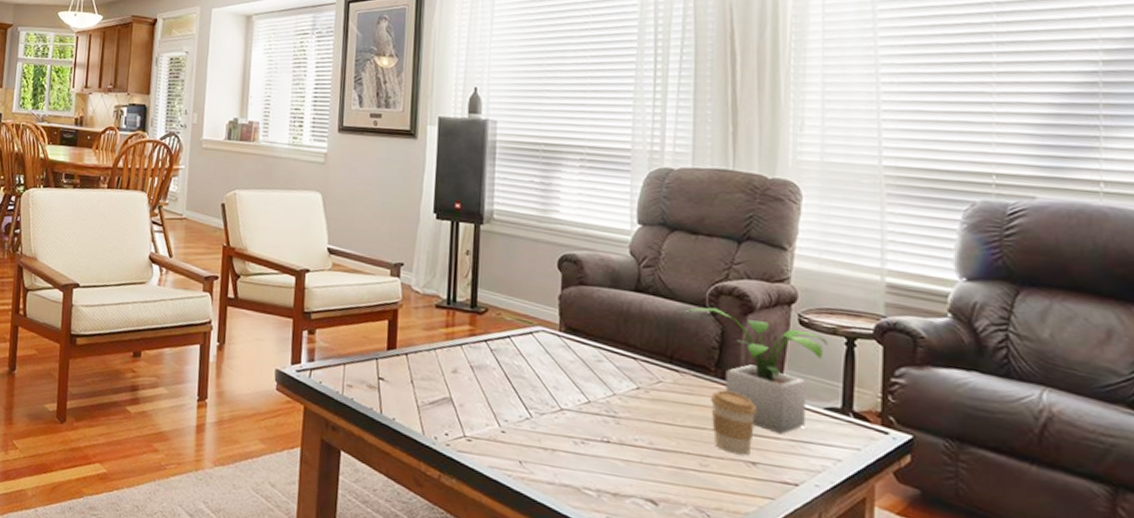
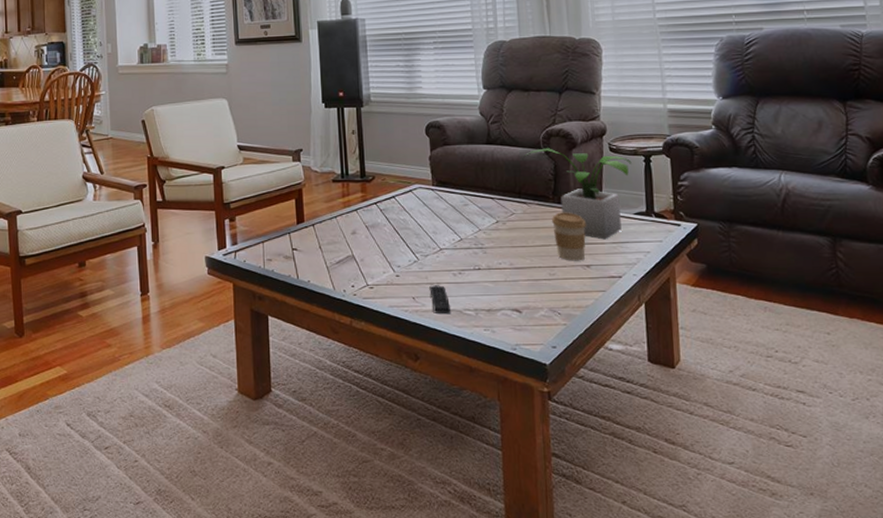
remote control: none [541,450,567,490] -> present [429,285,452,315]

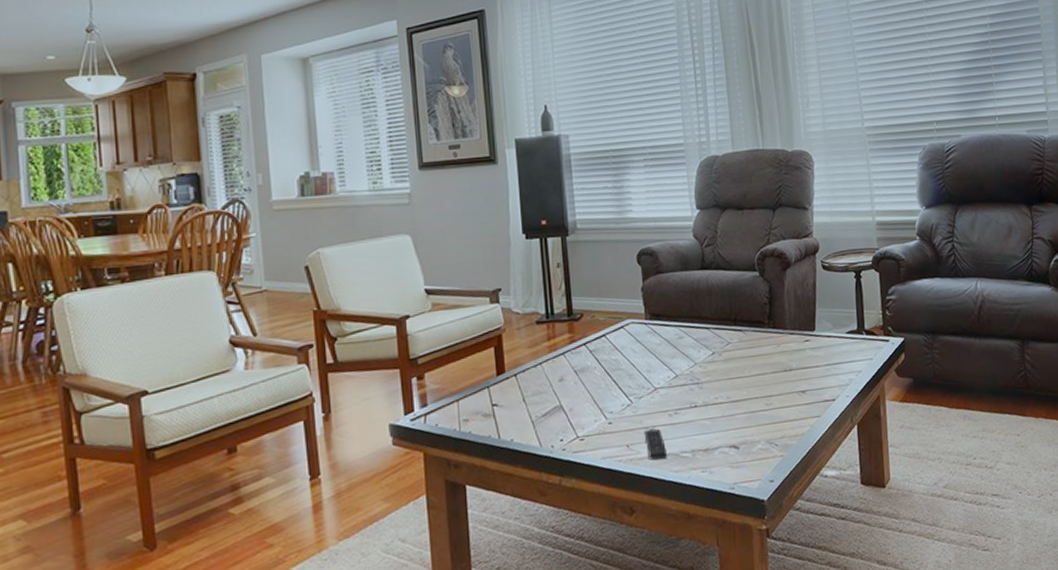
potted plant: present [522,148,632,240] -> none [737,269,843,363]
coffee cup: present [551,212,586,261] -> none [767,336,801,389]

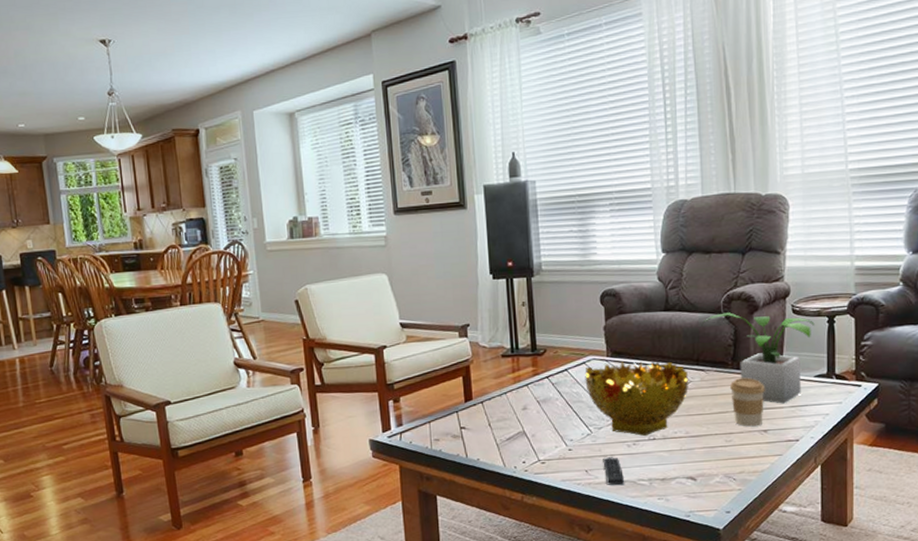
decorative bowl: none [623,323,728,404] -> present [585,362,689,437]
potted plant: none [737,269,843,363] -> present [701,312,815,404]
coffee cup: none [767,336,801,389] -> present [729,377,765,427]

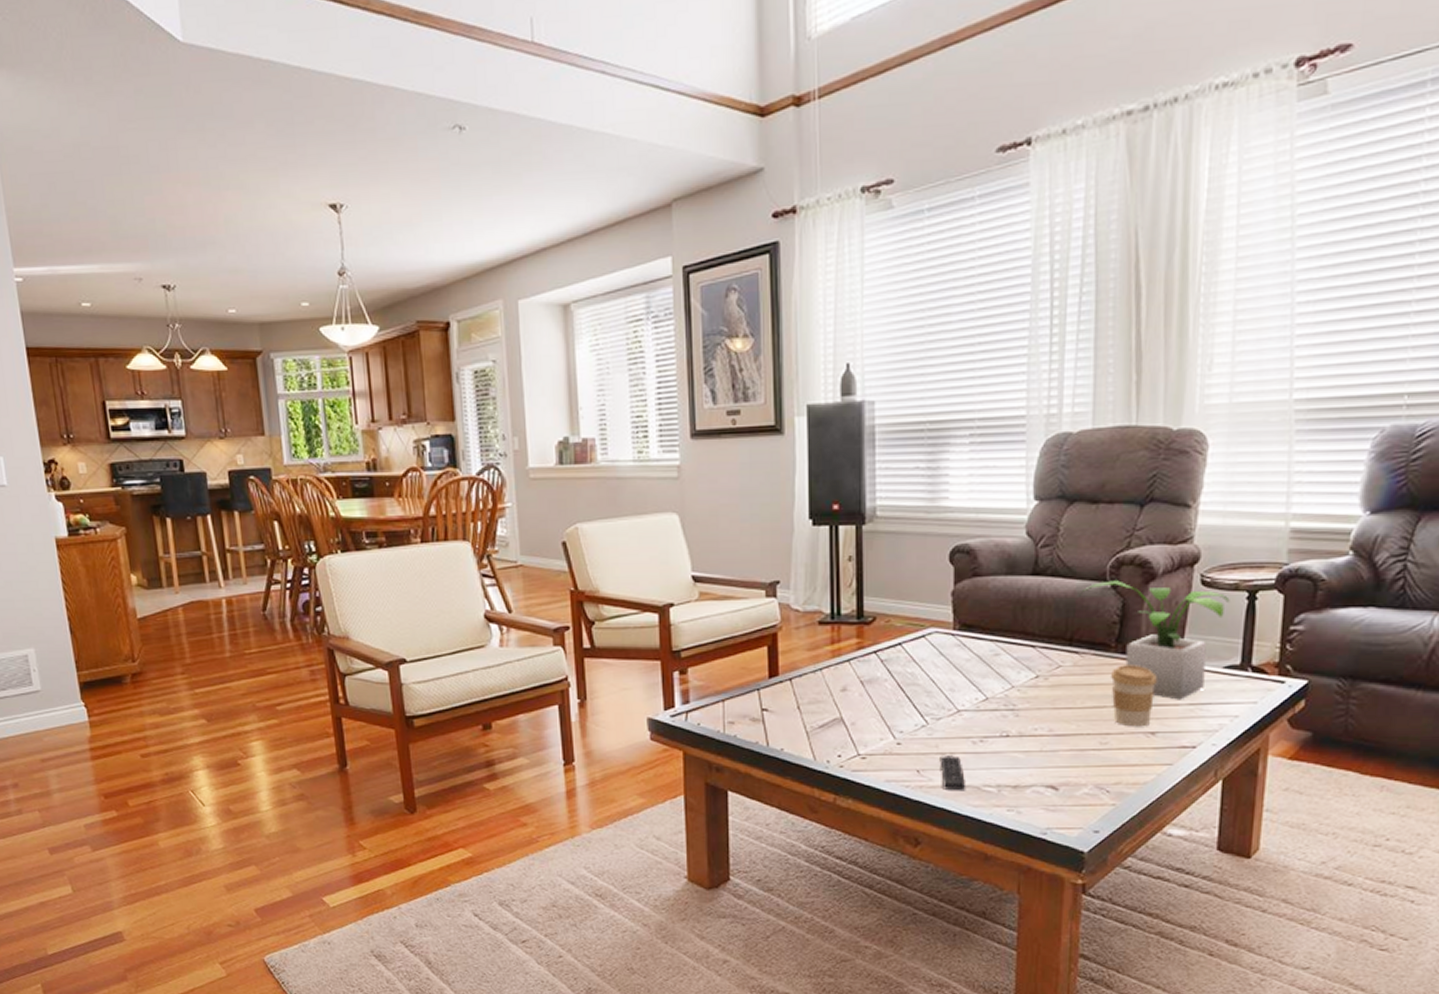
decorative bowl: present [585,362,689,437] -> none [923,637,1058,732]

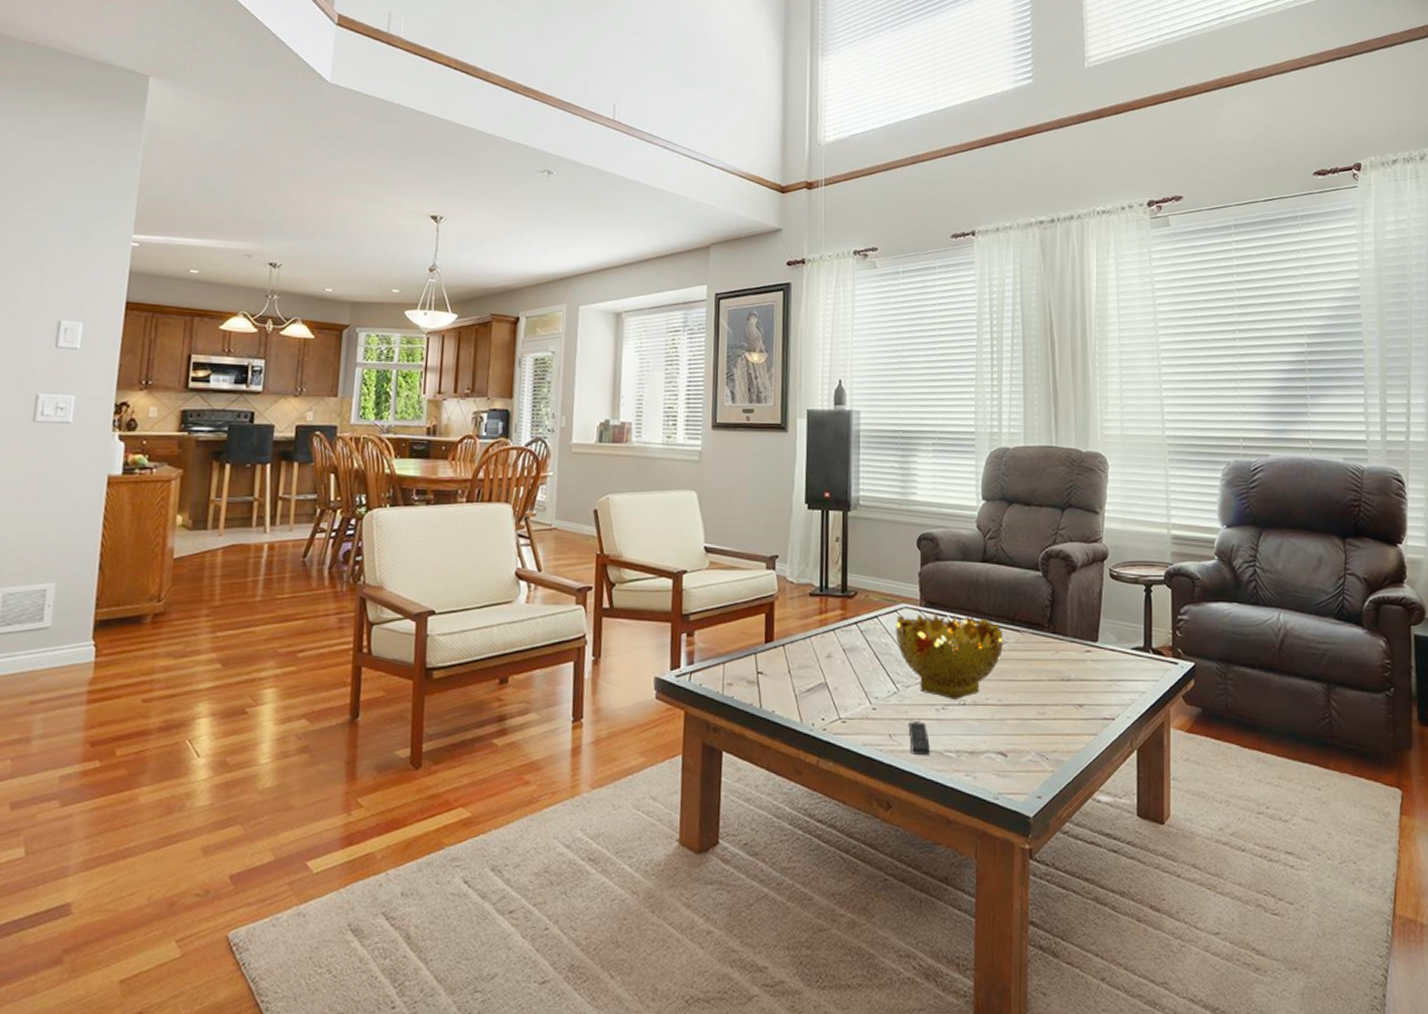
decorative bowl: none [923,637,1058,732] -> present [895,613,1004,701]
potted plant: present [1079,580,1230,700] -> none [1019,570,1132,676]
coffee cup: present [1110,665,1157,727] -> none [1045,643,1081,700]

